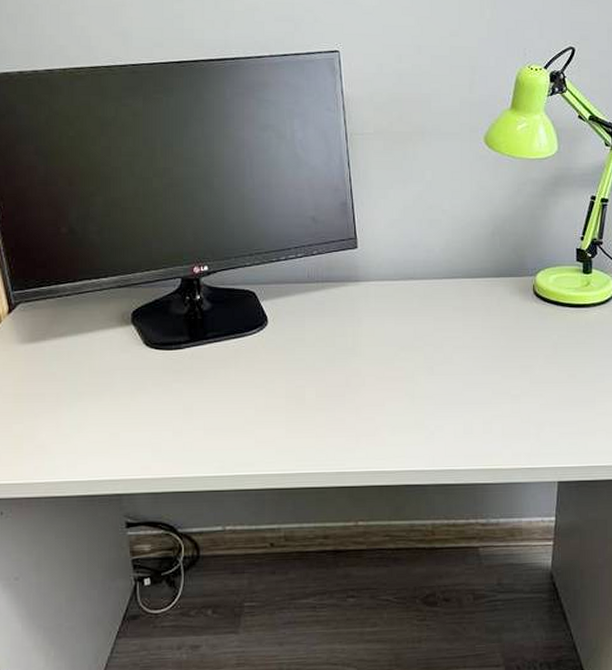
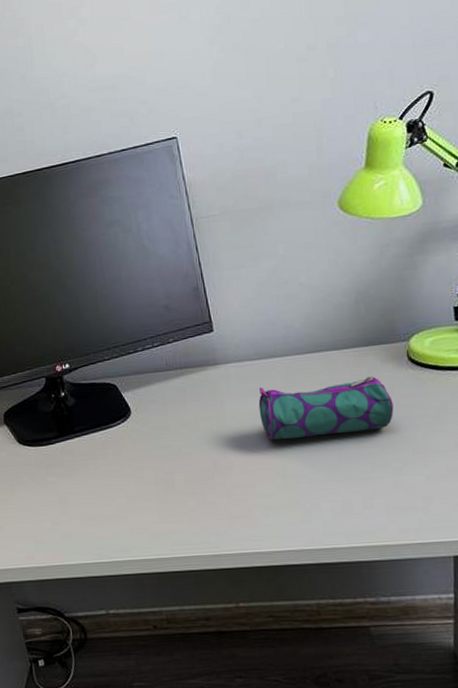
pencil case: none [394,305,517,361] -> present [258,375,394,440]

